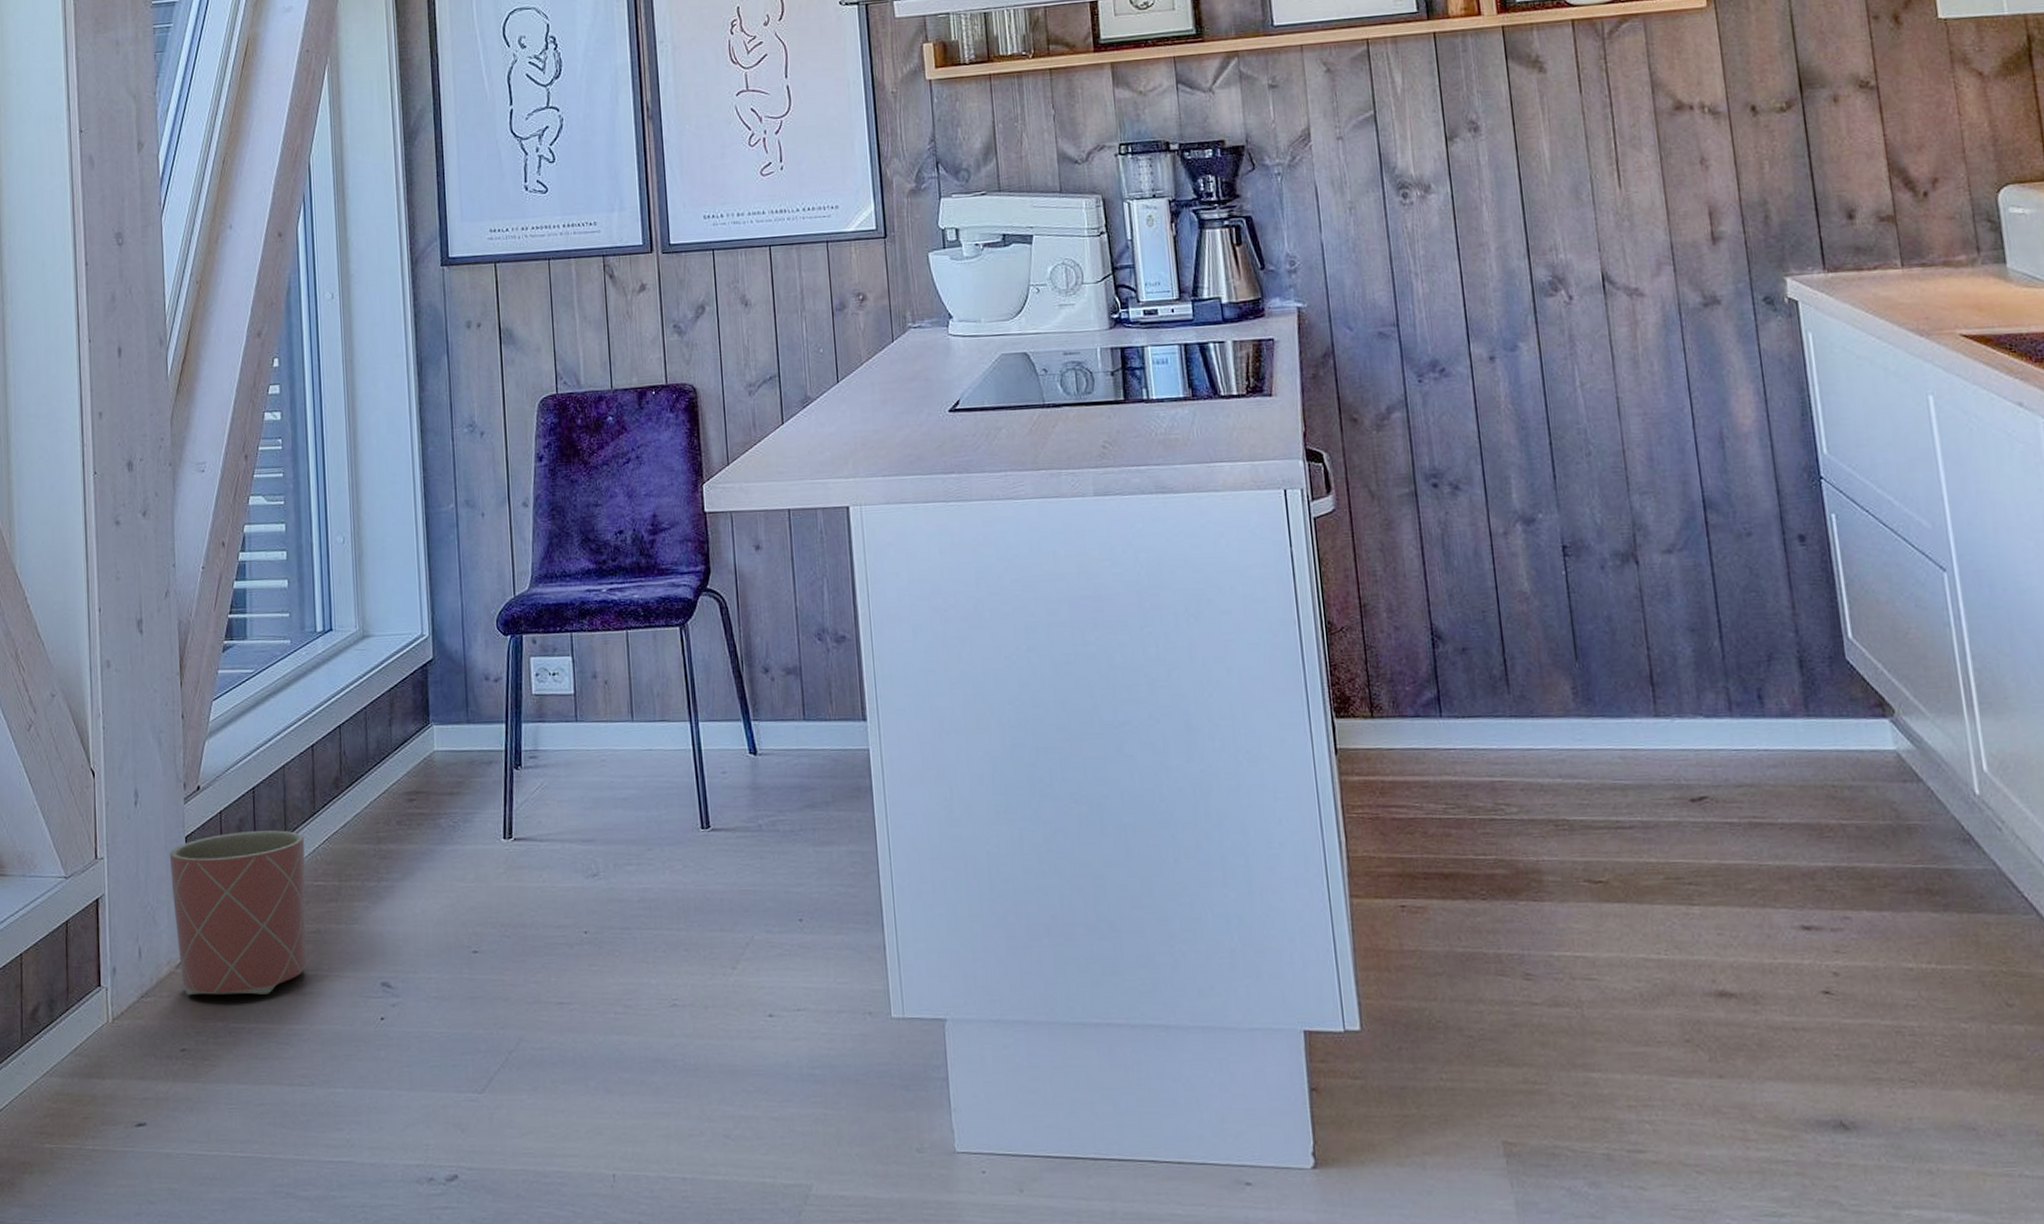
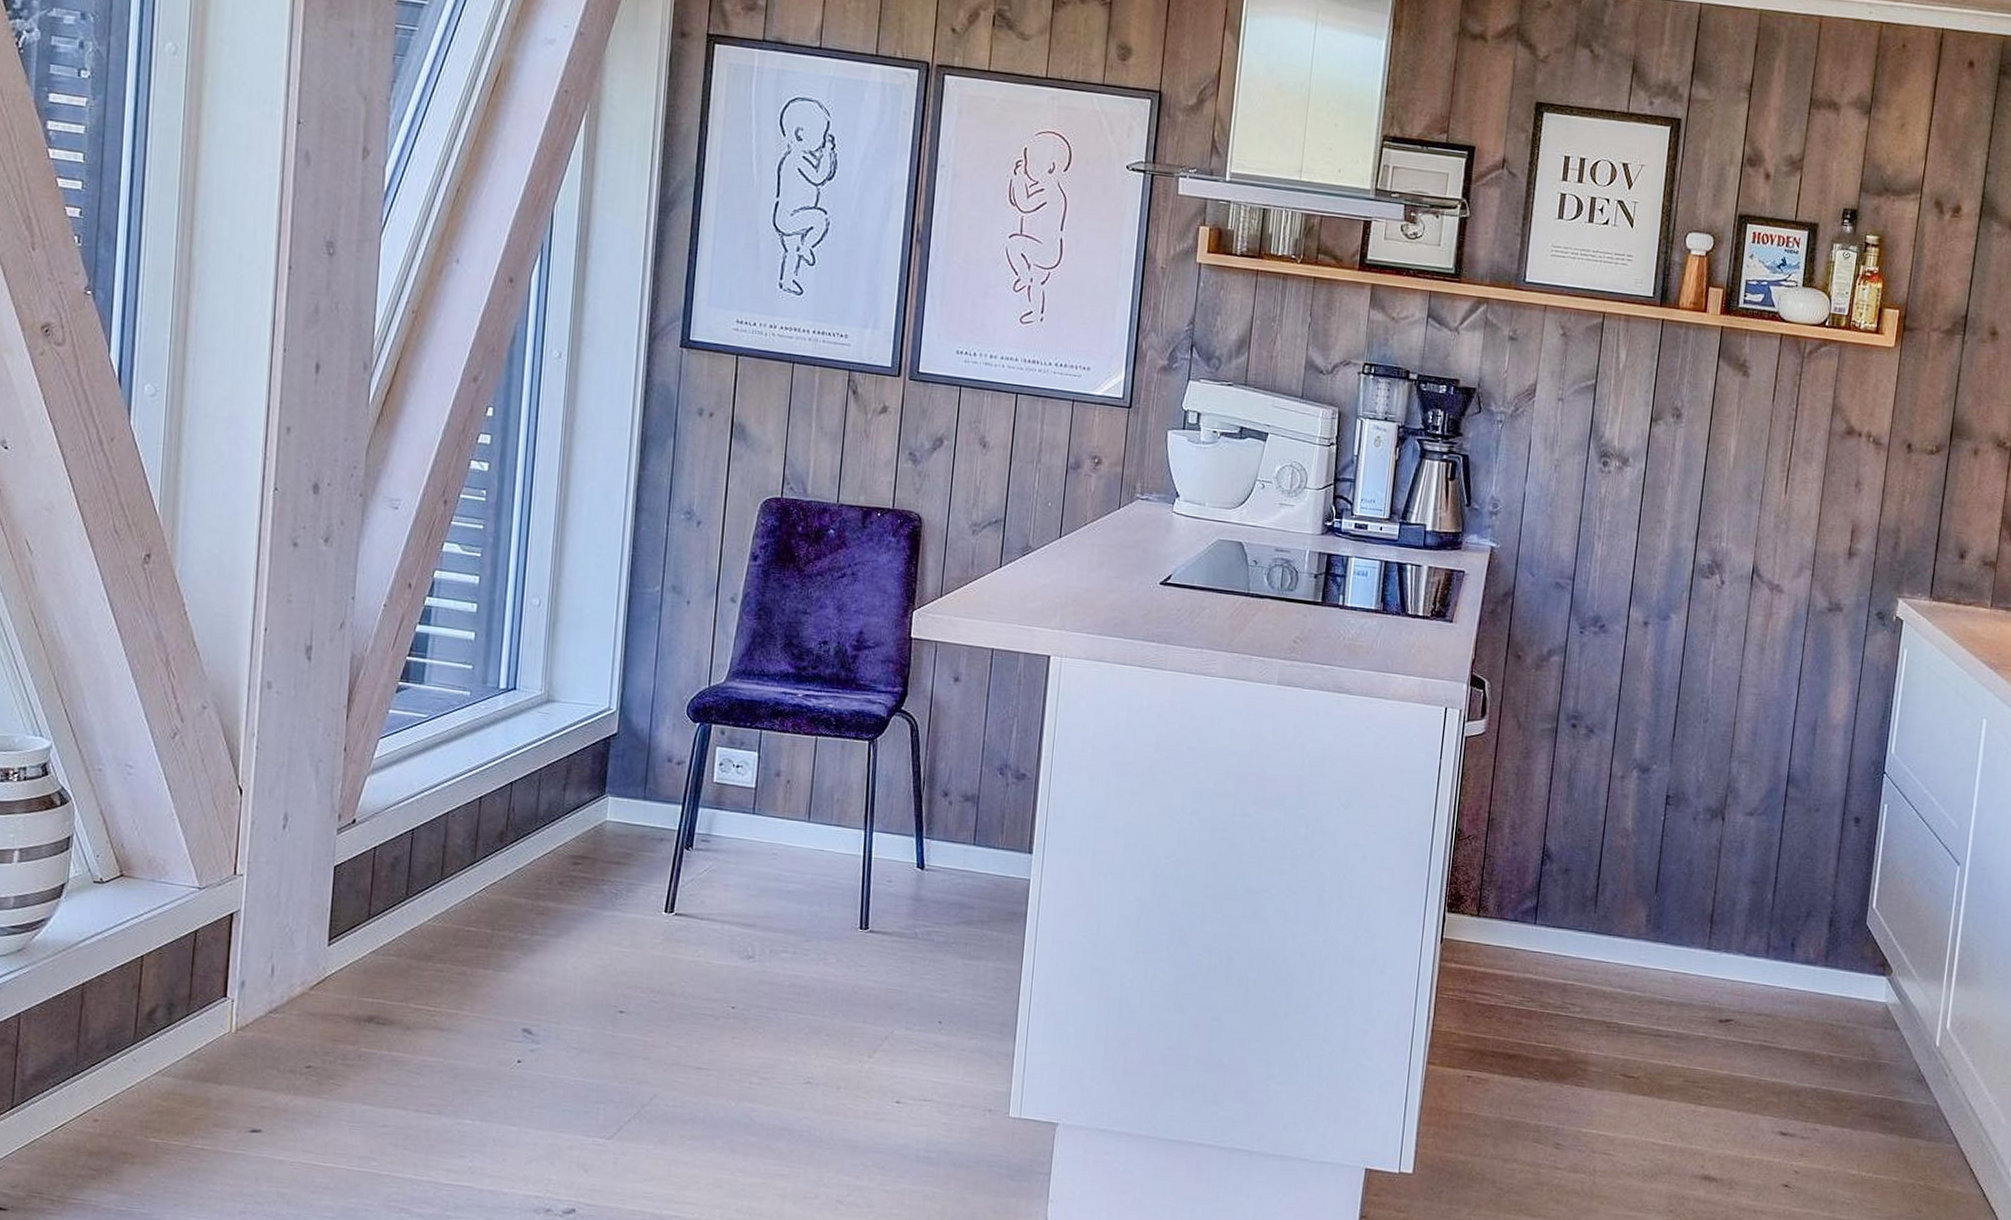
planter: present [169,830,307,996] -> none [314,869,460,1025]

